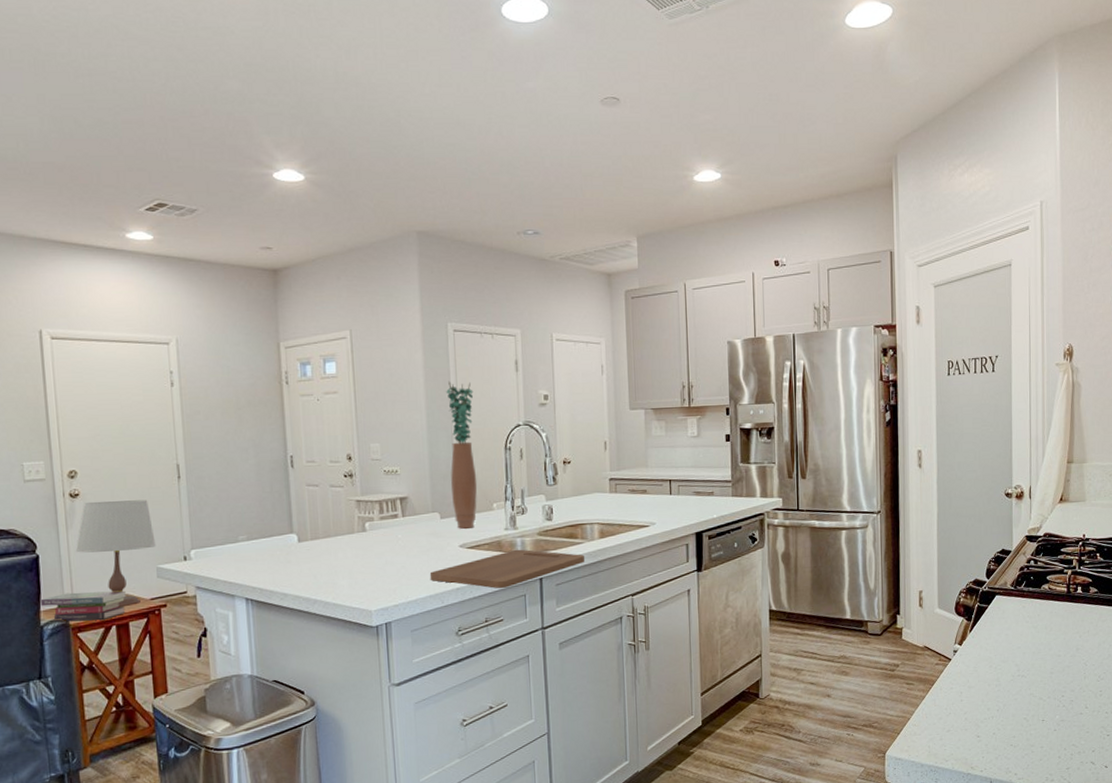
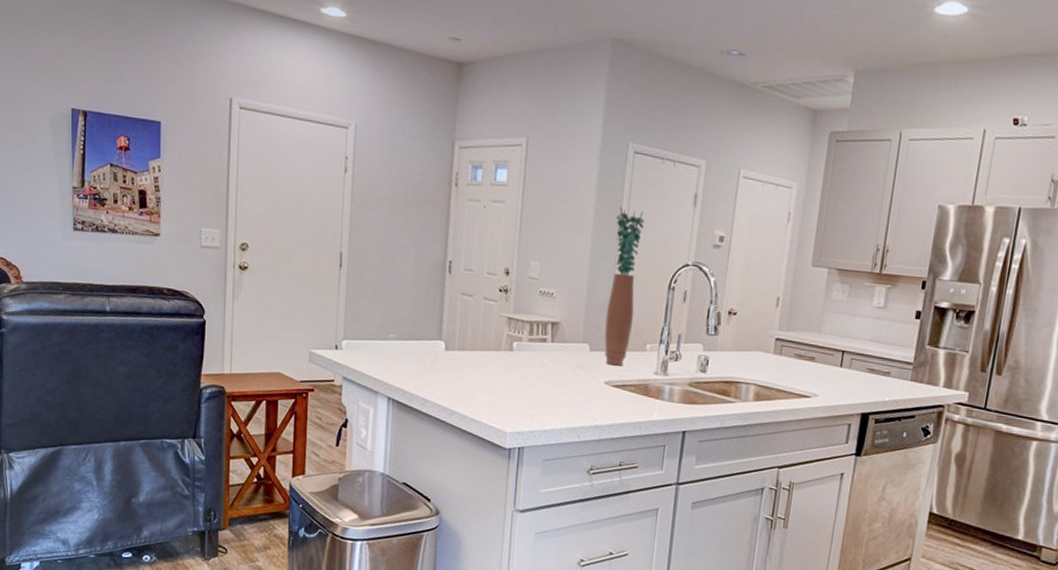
books: present [40,590,126,622] -> none [202,361,279,393]
table lamp: present [76,500,156,608] -> none [239,276,312,385]
cutting board: present [429,549,584,589] -> none [569,396,734,435]

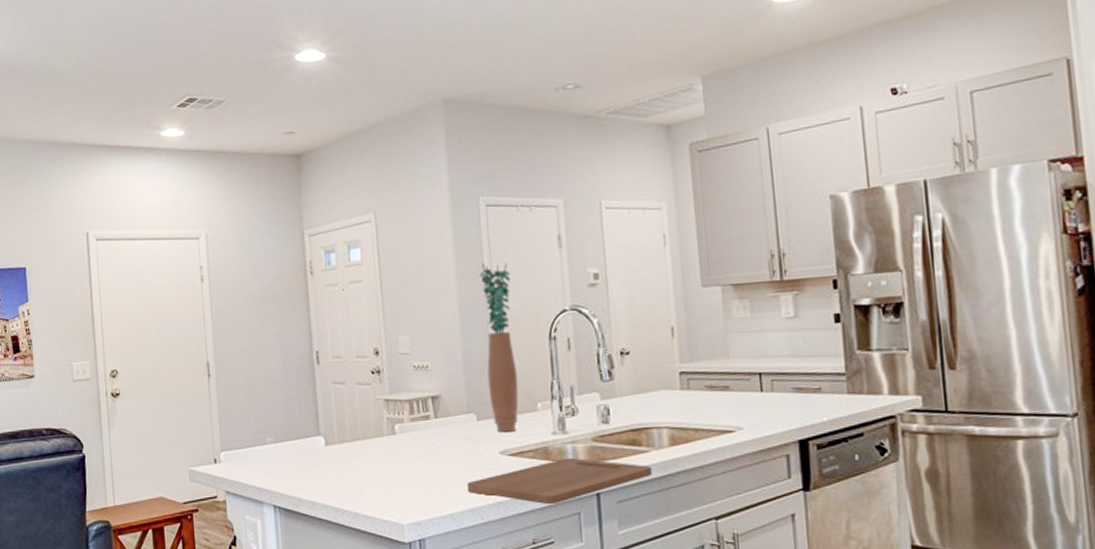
cutting board: none [569,396,734,435] -> present [466,457,652,505]

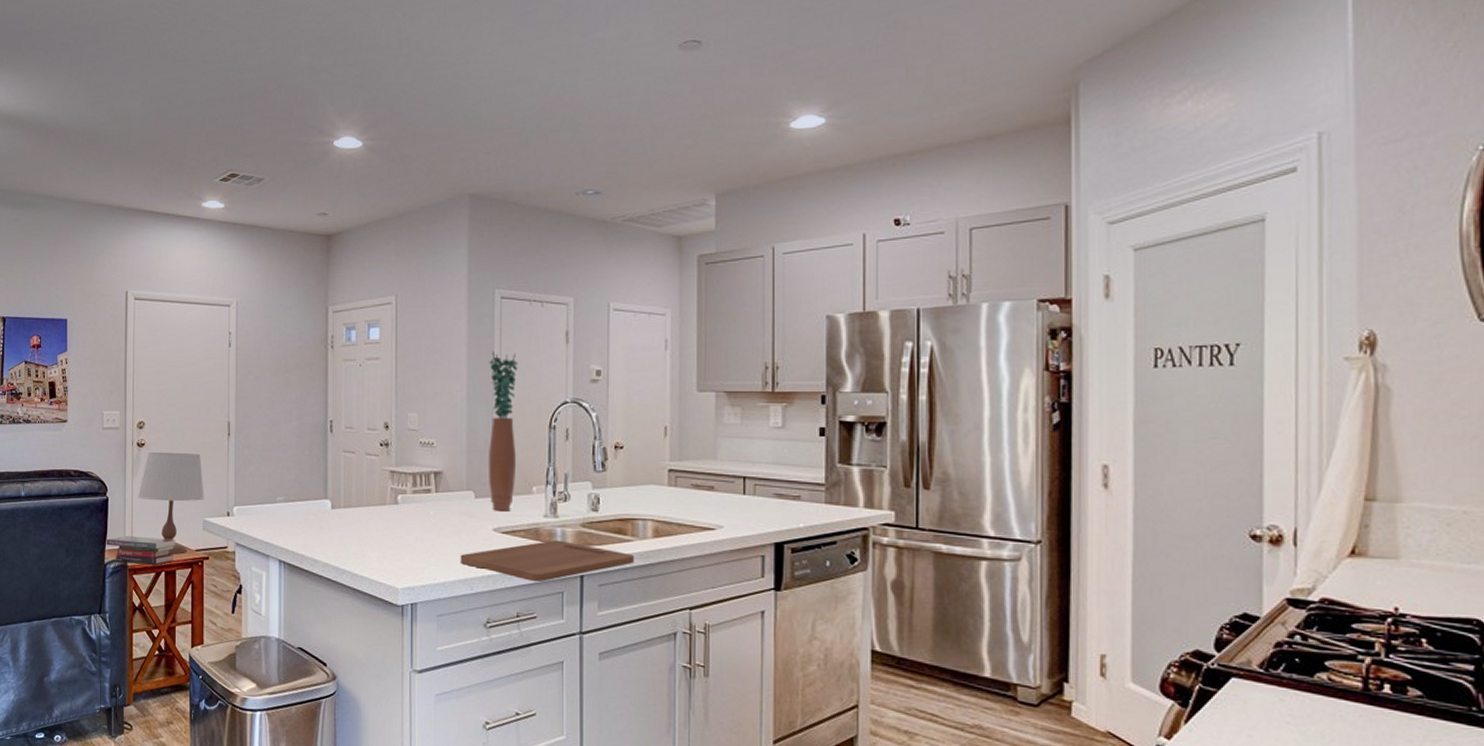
books: none [86,493,161,523] -> present [106,535,175,565]
table lamp: none [117,399,188,511] -> present [138,451,204,555]

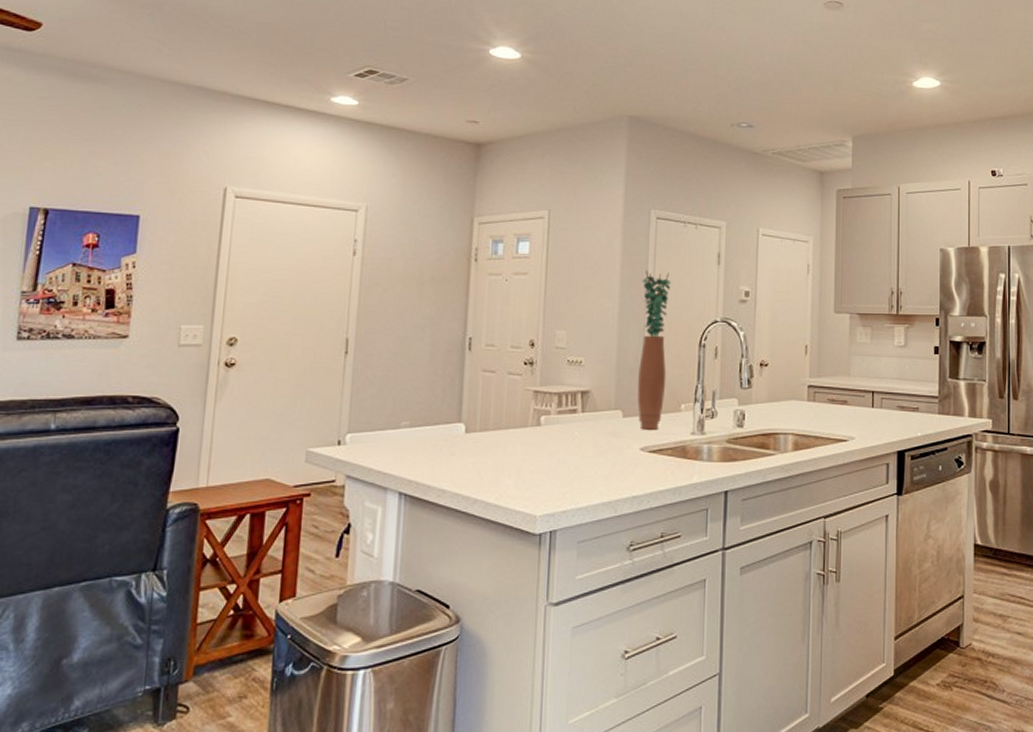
books: present [106,535,175,565] -> none [170,473,268,506]
table lamp: present [138,451,204,555] -> none [221,372,310,494]
cutting board: present [460,540,634,583] -> none [604,457,775,501]

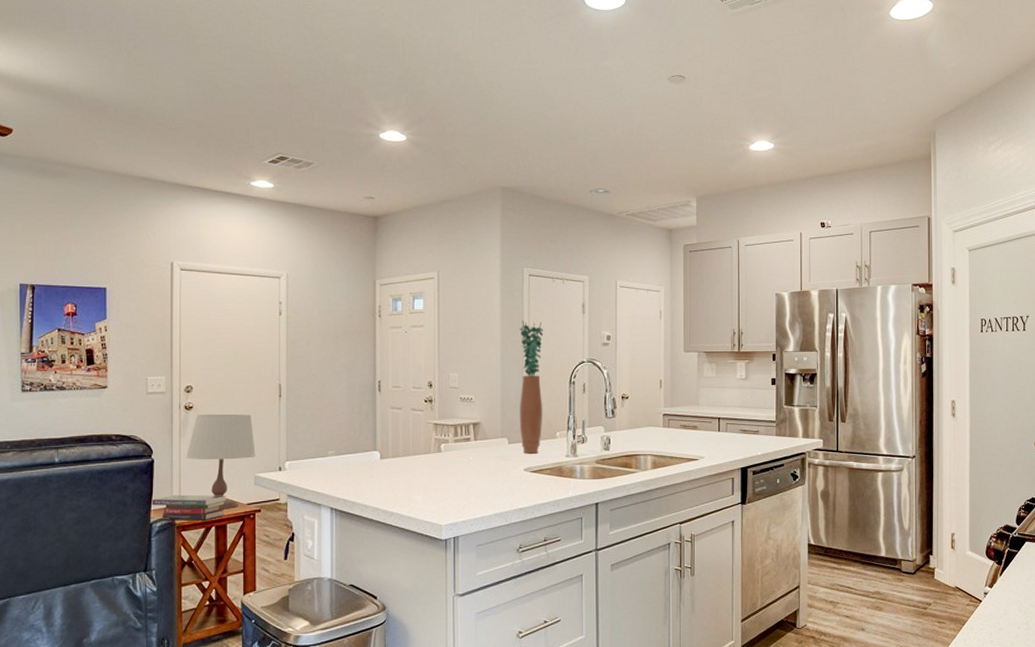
books: none [170,473,268,506] -> present [151,494,226,521]
table lamp: none [221,372,310,494] -> present [186,414,256,510]

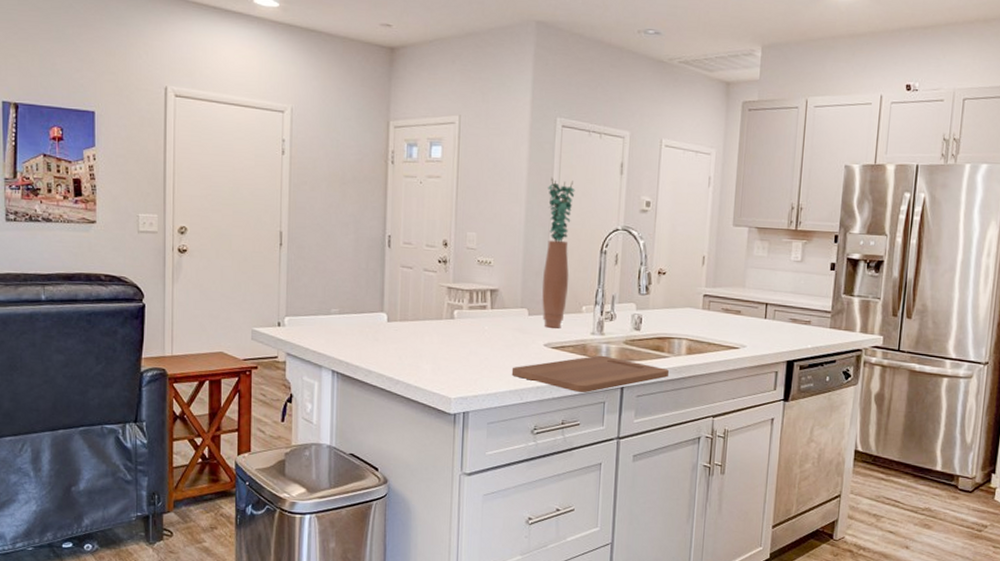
books: present [151,494,226,521] -> none [142,343,221,374]
table lamp: present [186,414,256,510] -> none [180,258,253,364]
cutting board: none [496,475,637,511] -> present [511,355,669,393]

